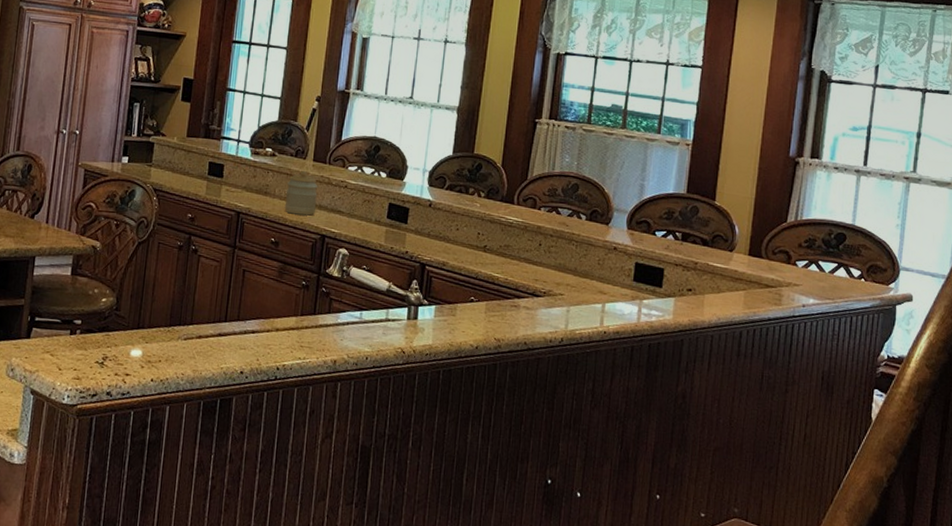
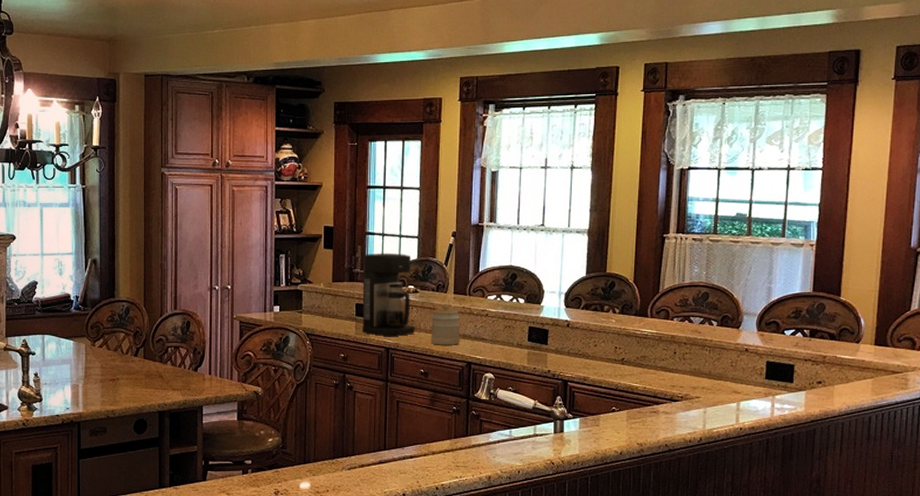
coffee maker: none [213,111,272,201] -> present [362,253,415,337]

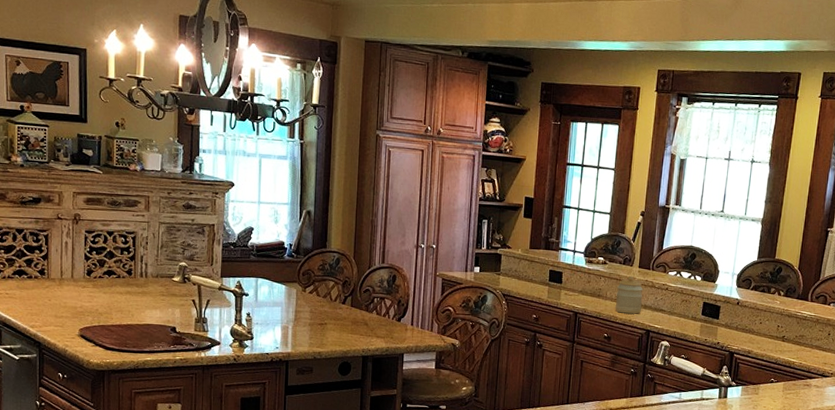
coffee maker: present [362,253,415,337] -> none [554,225,603,303]

